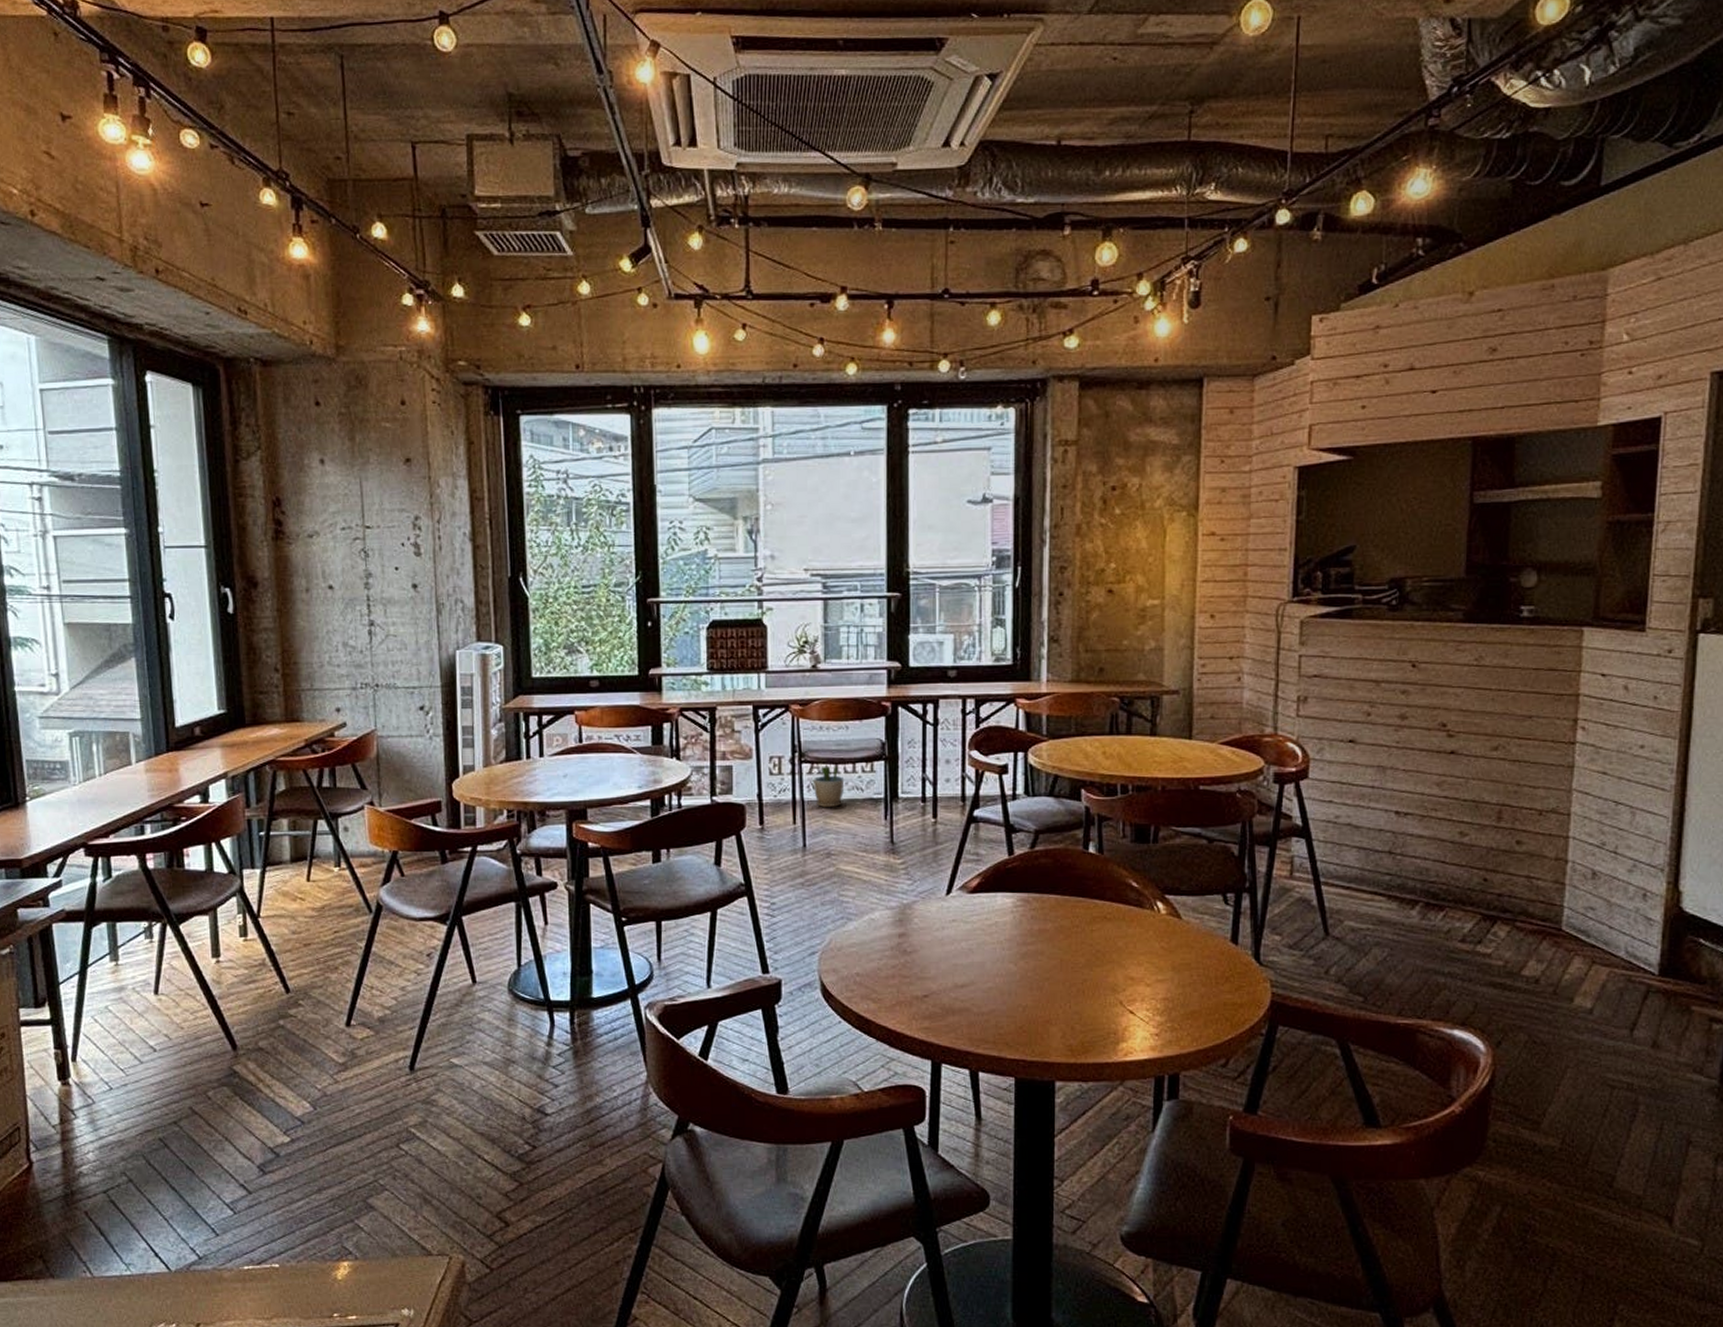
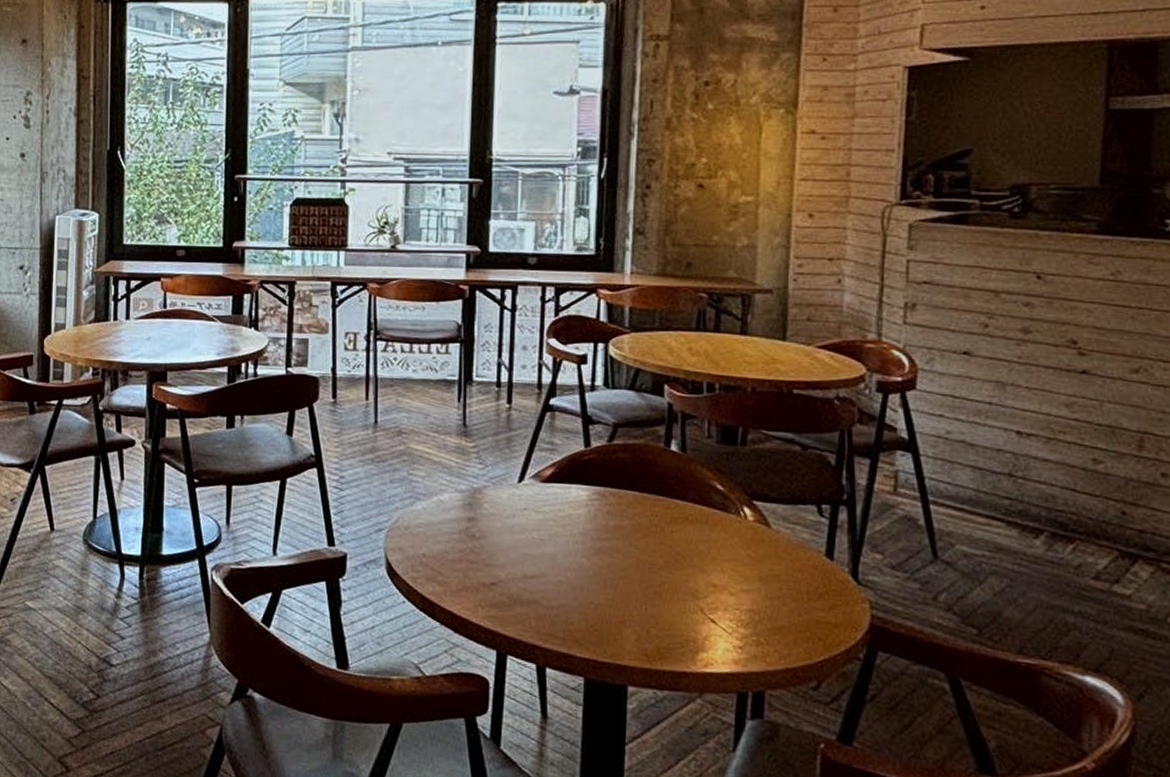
potted plant: present [813,764,844,808] -> none [387,343,418,386]

